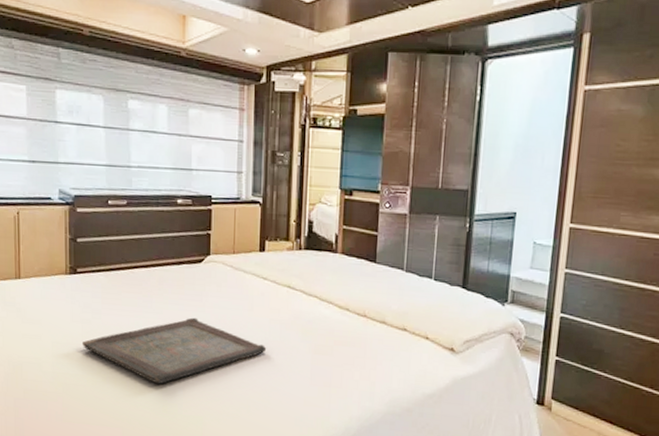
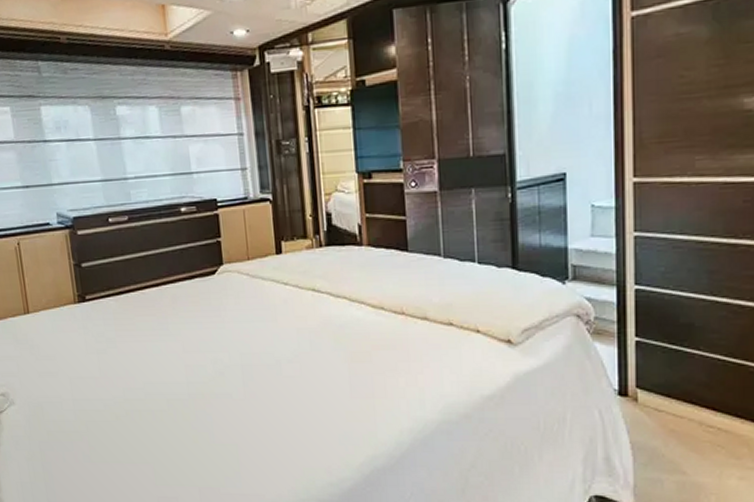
serving tray: present [81,317,267,384] -> none [100,335,298,413]

